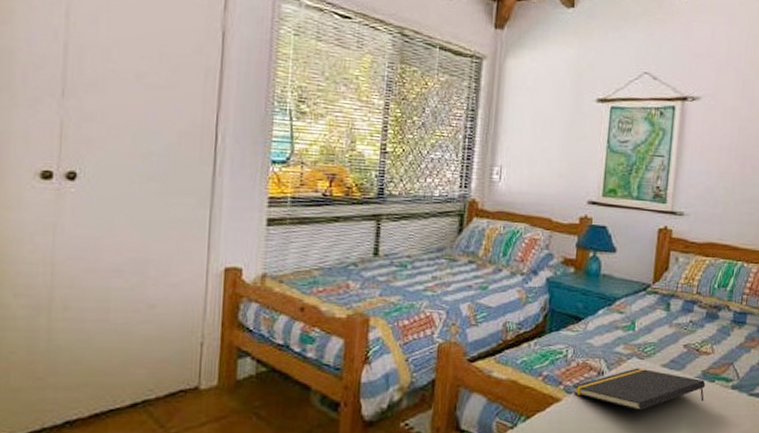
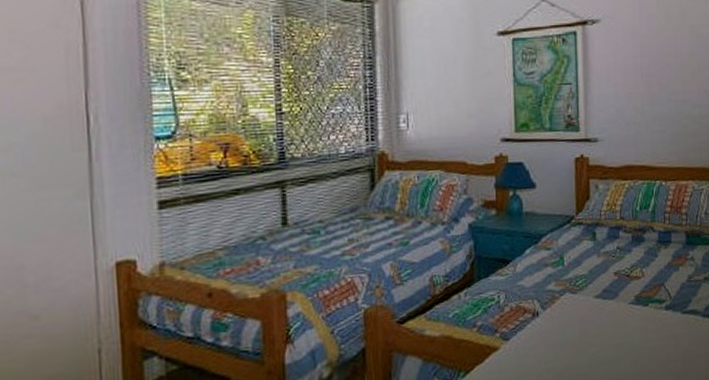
notepad: present [572,368,706,411] -> none [508,302,641,347]

